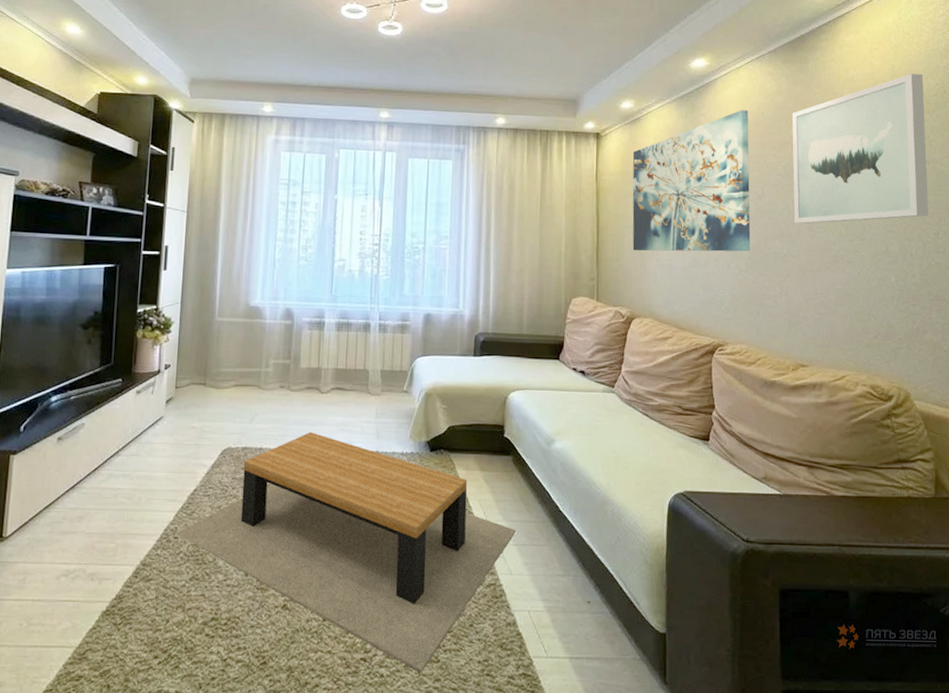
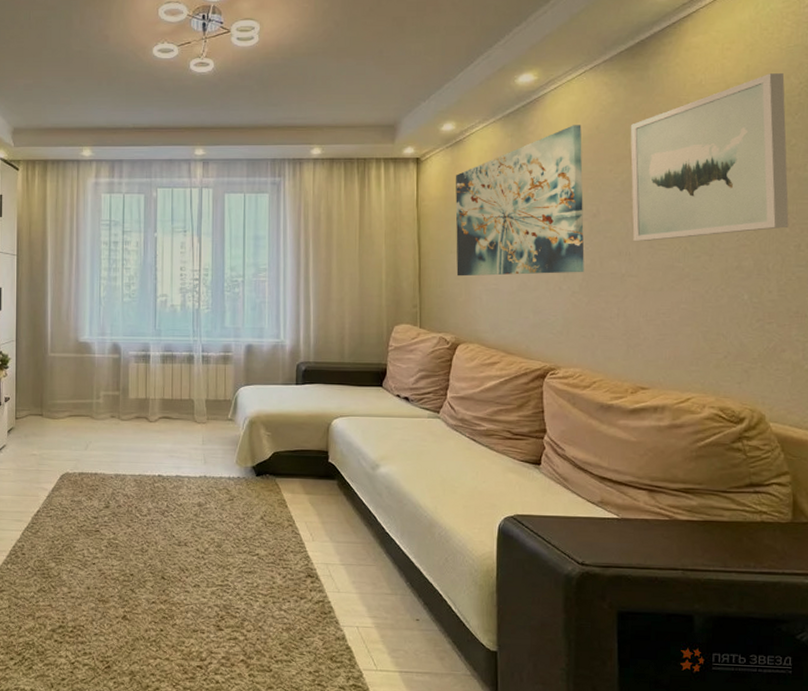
coffee table: present [176,431,517,673] -> none [23,458,343,681]

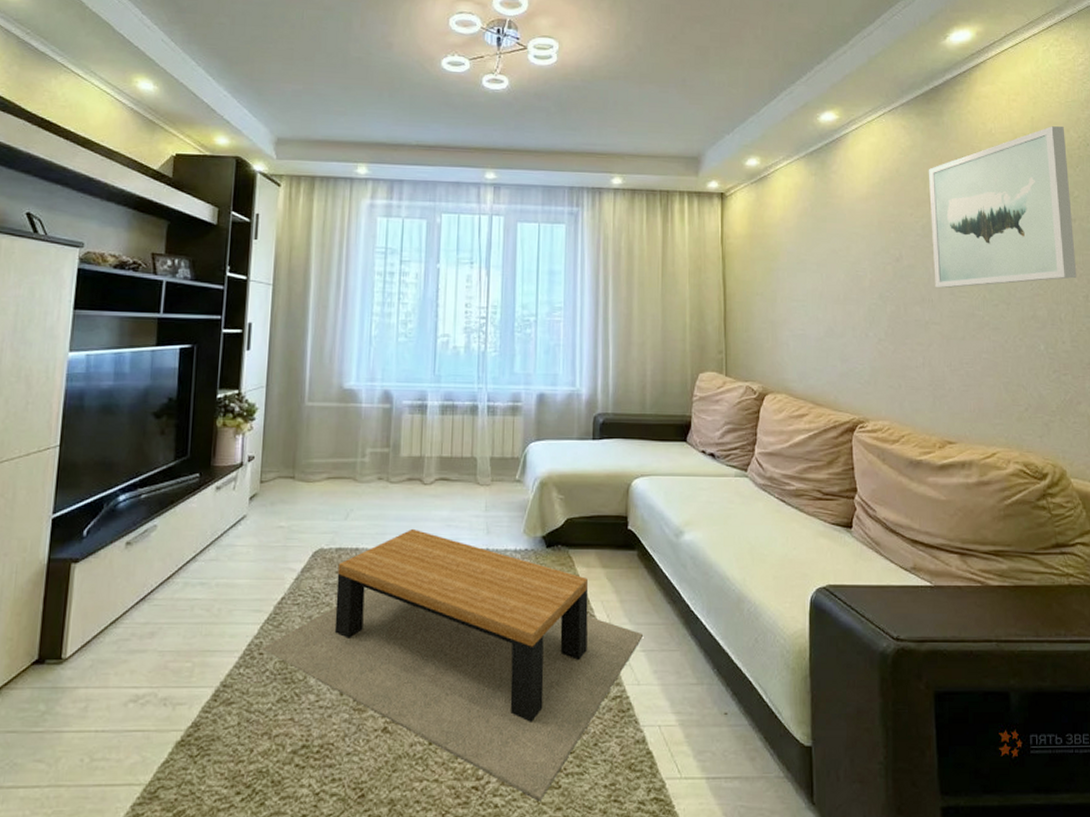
coffee table: none [23,458,343,681] -> present [261,528,644,801]
wall art: present [455,125,585,277] -> none [760,166,889,321]

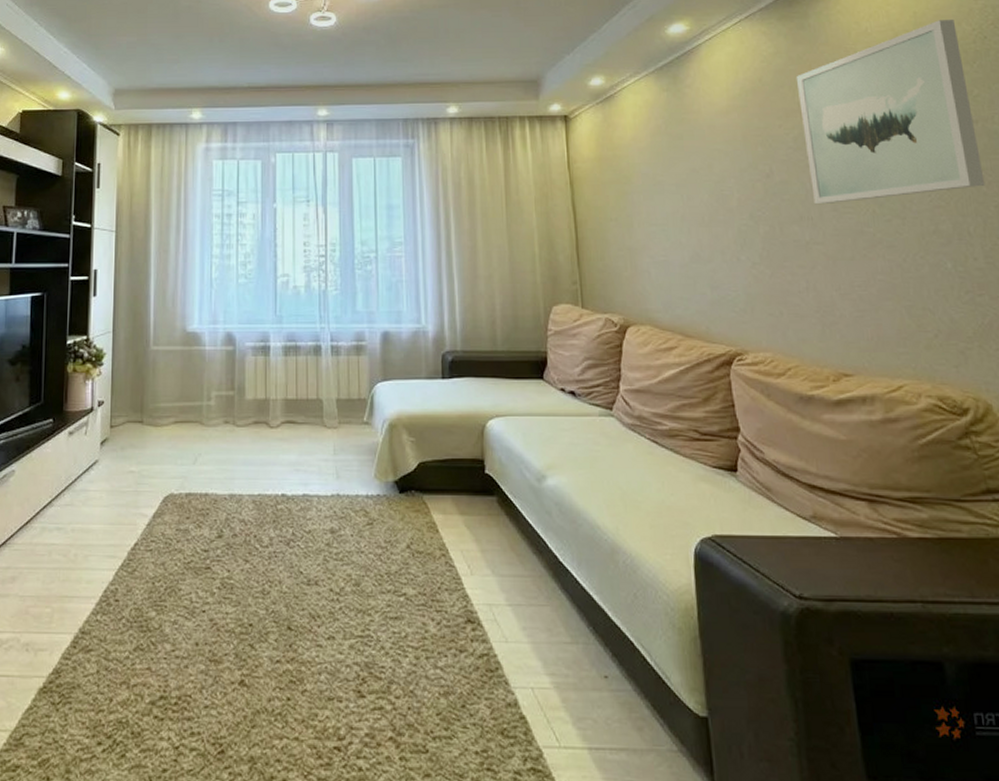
coffee table: present [261,528,644,801] -> none [117,473,509,766]

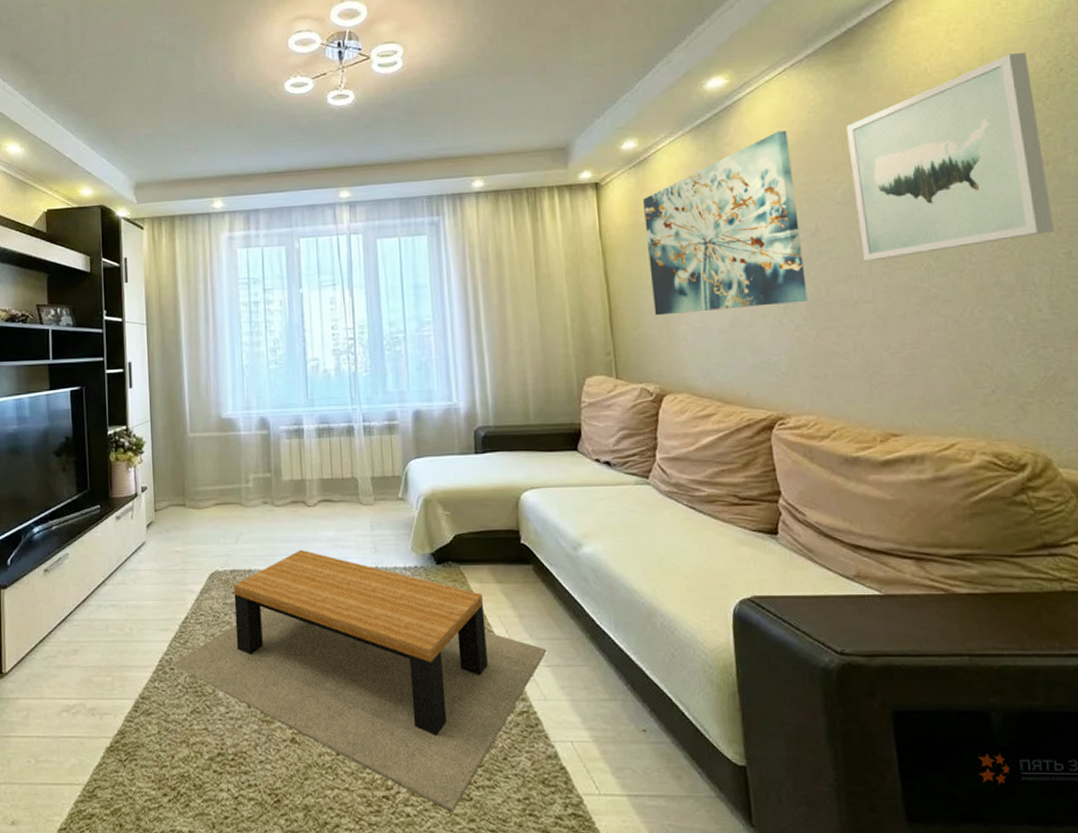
coffee table: none [117,473,509,766] -> present [172,549,547,812]
wall art: none [608,77,763,247] -> present [642,131,808,316]

